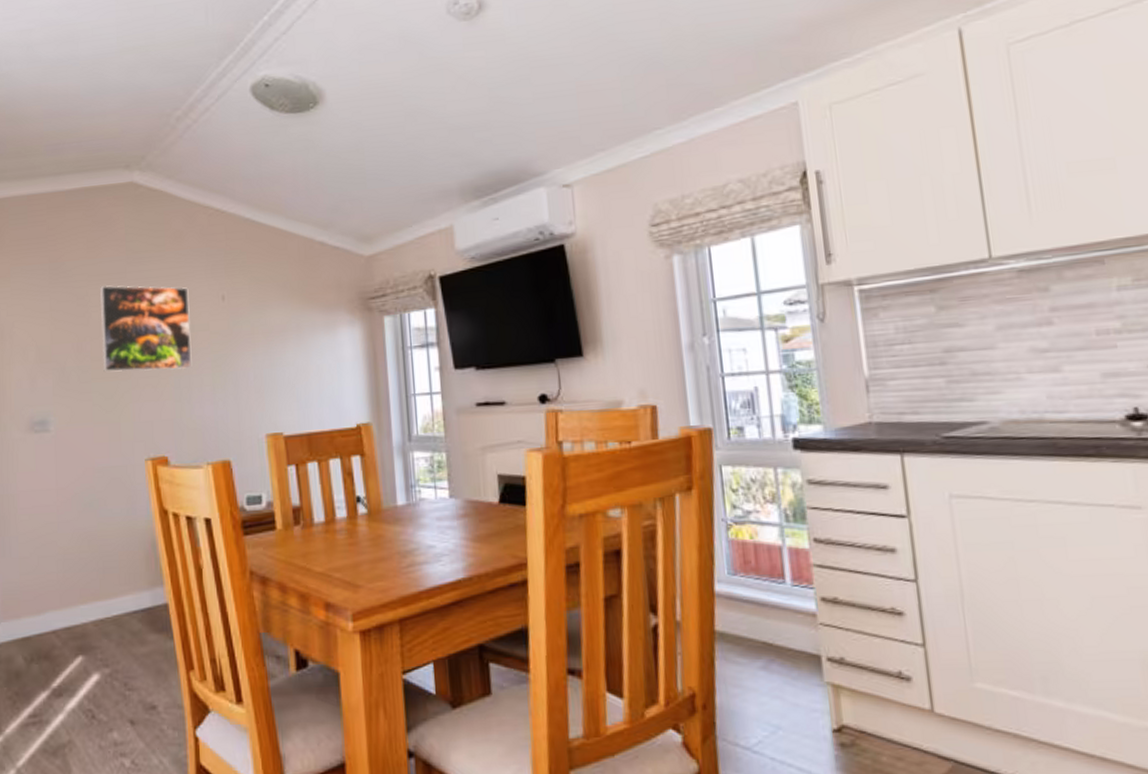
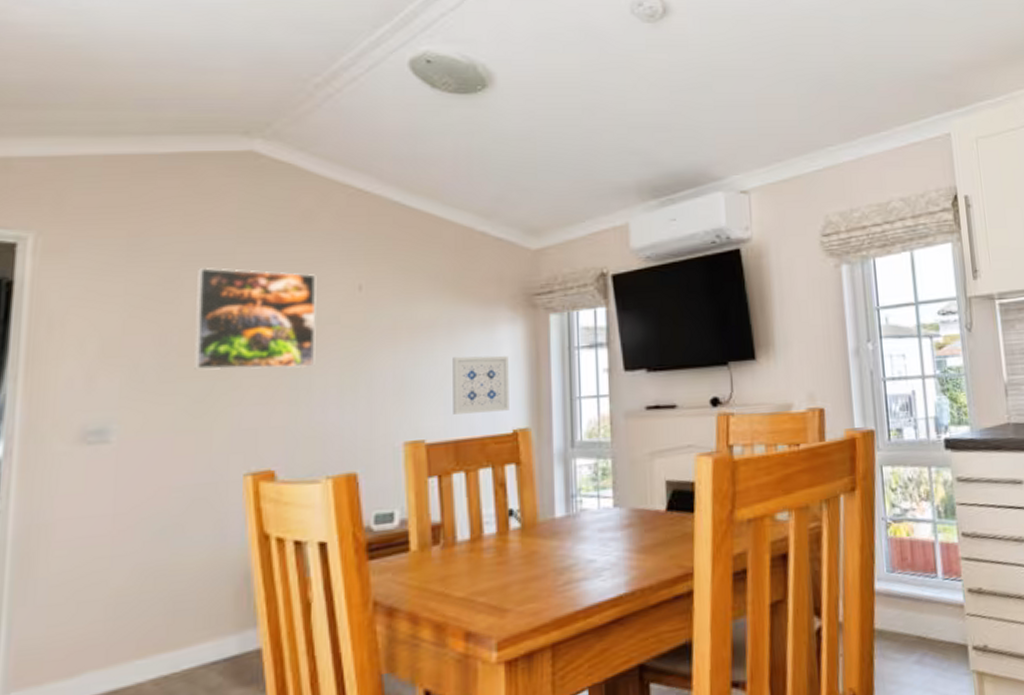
wall art: none [302,356,353,410] -> present [453,355,509,415]

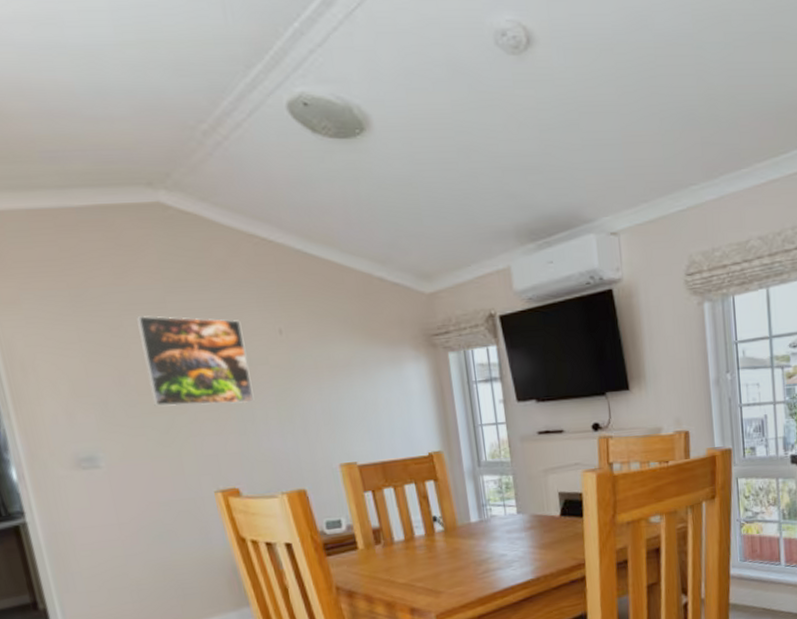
wall art: present [453,355,509,415] -> none [369,390,423,441]

